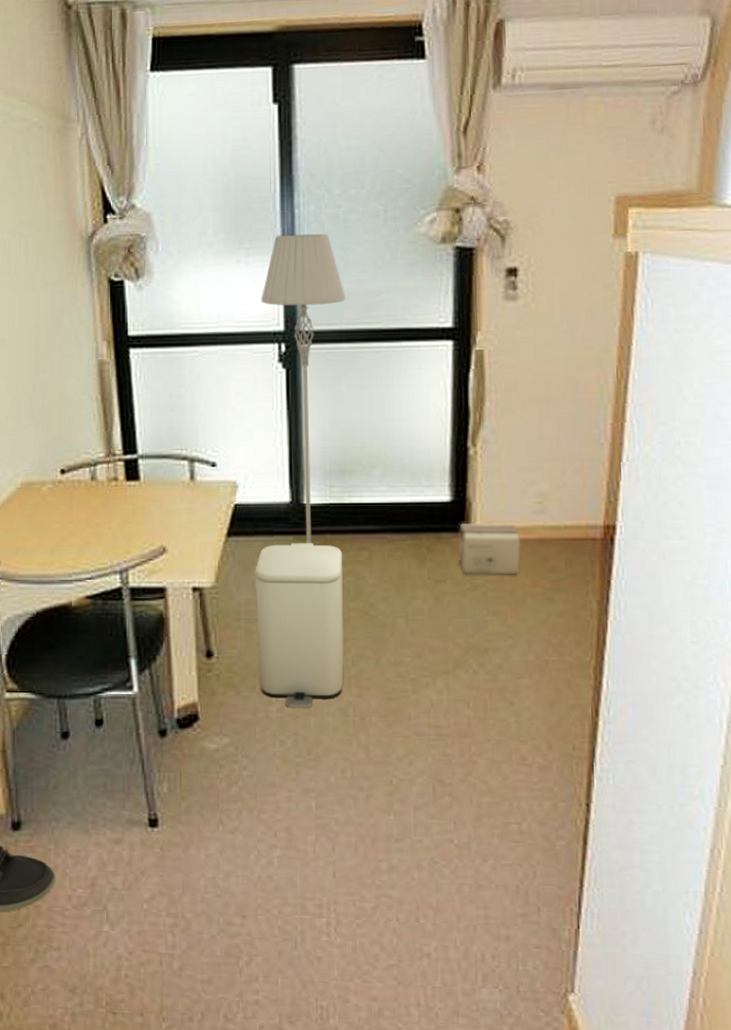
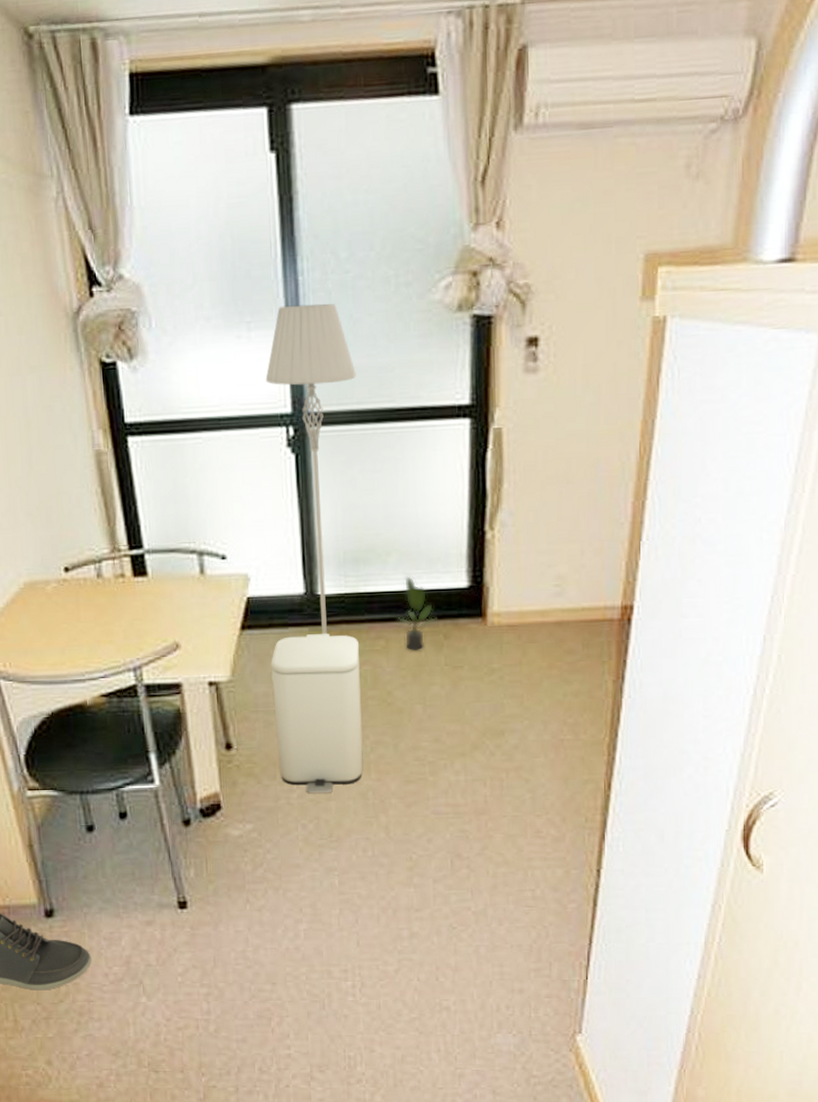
potted plant: none [381,488,420,564] -> present [397,576,437,651]
box: present [458,522,521,575] -> none [475,606,539,660]

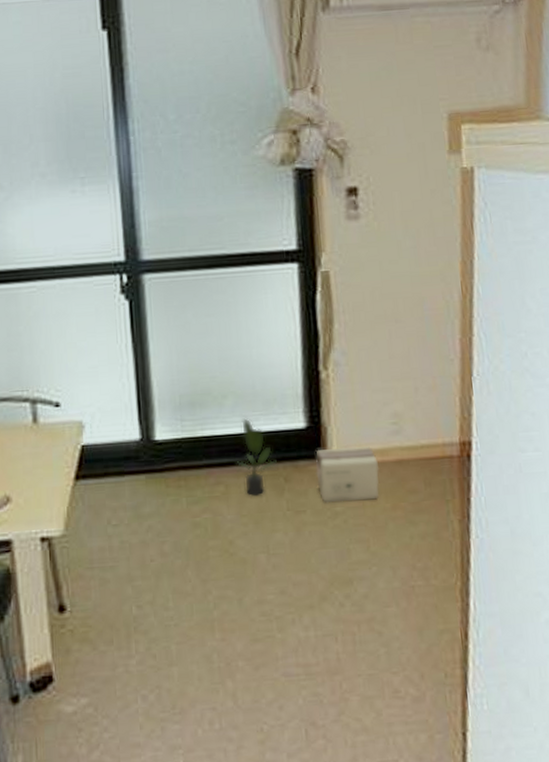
floor lamp: present [265,303,356,635] -> none [99,160,187,483]
pedal bin: present [271,634,363,794] -> none [106,481,206,659]
box: none [475,606,539,660] -> present [315,446,380,503]

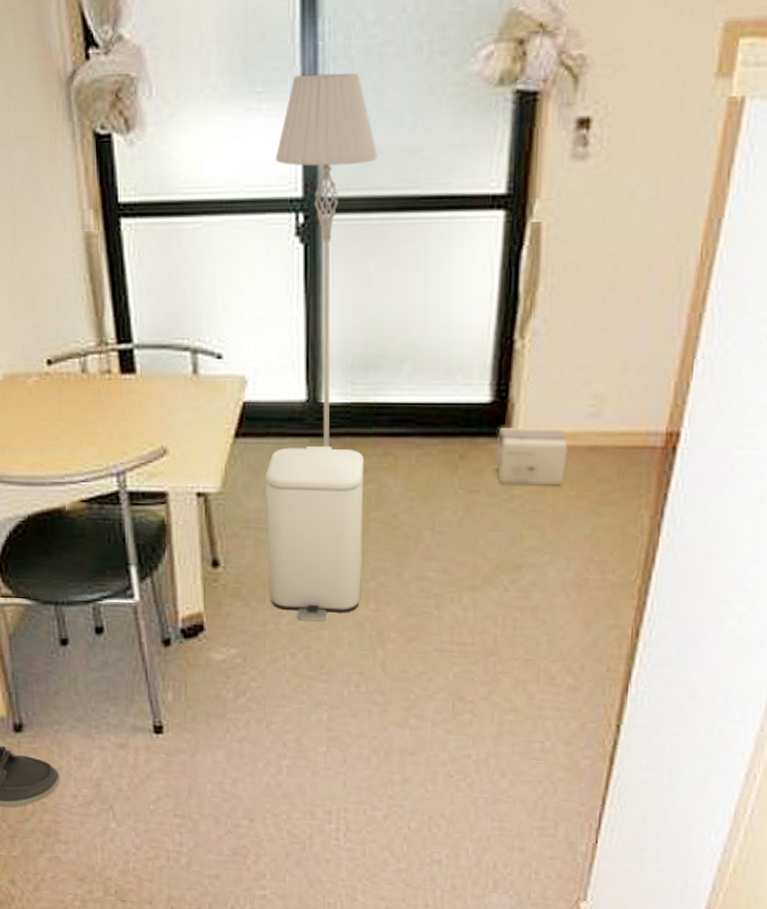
floor lamp: none [99,160,187,483] -> present [275,73,378,448]
pedal bin: none [106,481,206,659] -> present [265,446,365,621]
potted plant: present [236,418,277,497] -> none [408,386,454,471]

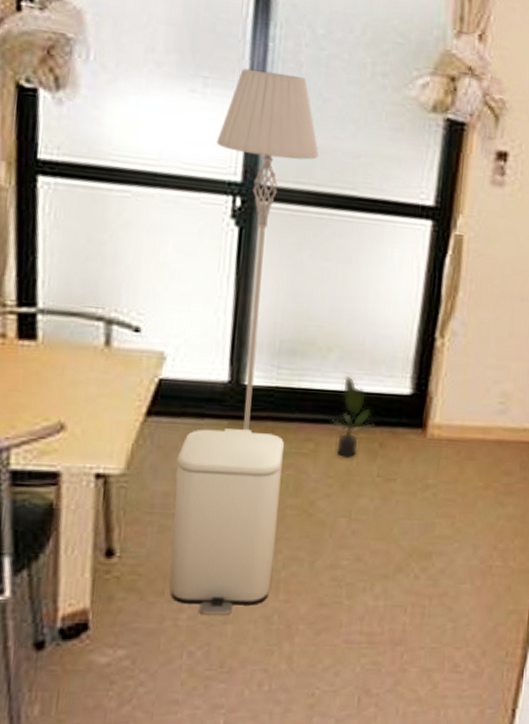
potted plant: none [408,386,454,471] -> present [331,375,375,459]
box: present [495,427,569,486] -> none [412,419,479,477]

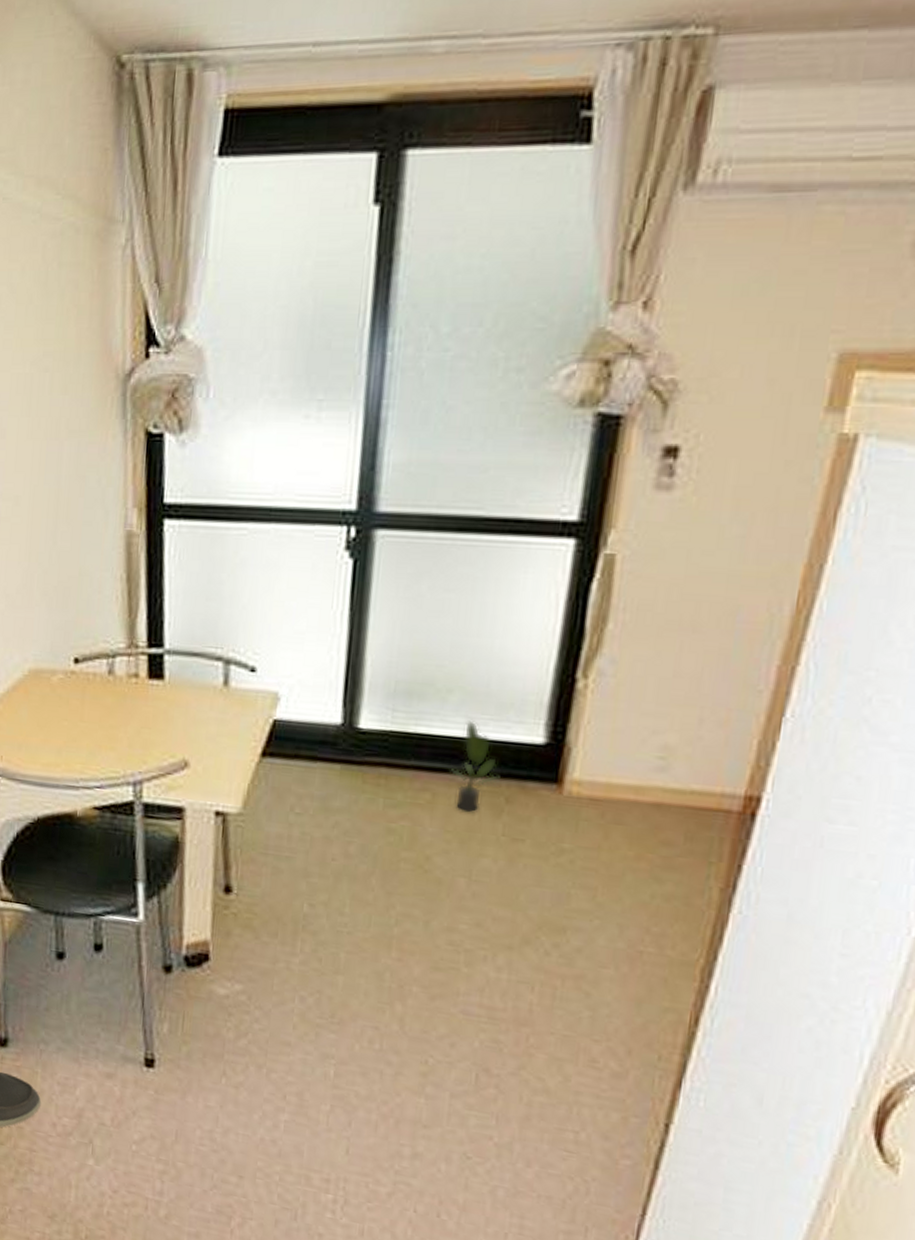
pedal bin: present [169,428,285,615] -> none [283,772,400,966]
floor lamp: present [216,68,319,431] -> none [331,384,441,777]

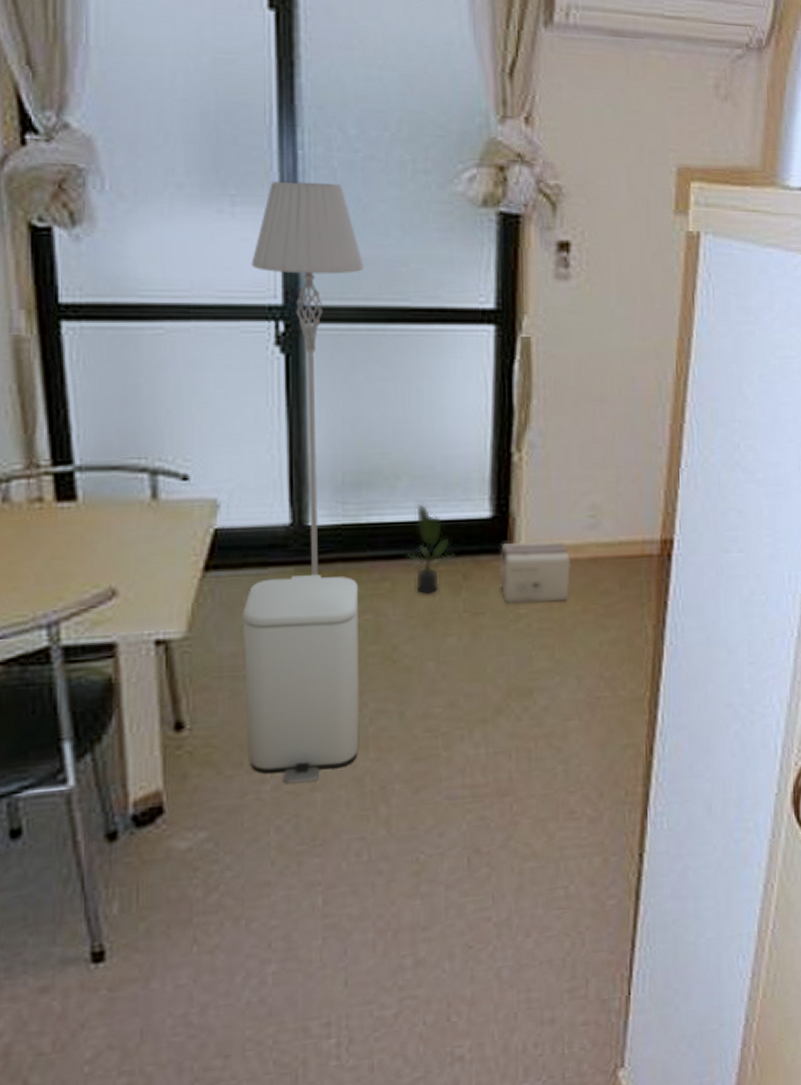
pedal bin: none [283,772,400,966] -> present [242,575,360,784]
floor lamp: none [331,384,441,777] -> present [251,181,364,577]
box: none [545,773,630,844] -> present [499,540,572,604]

